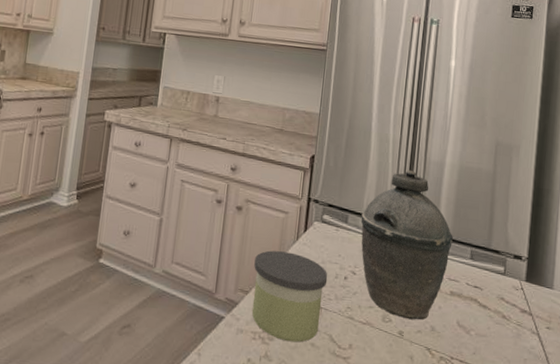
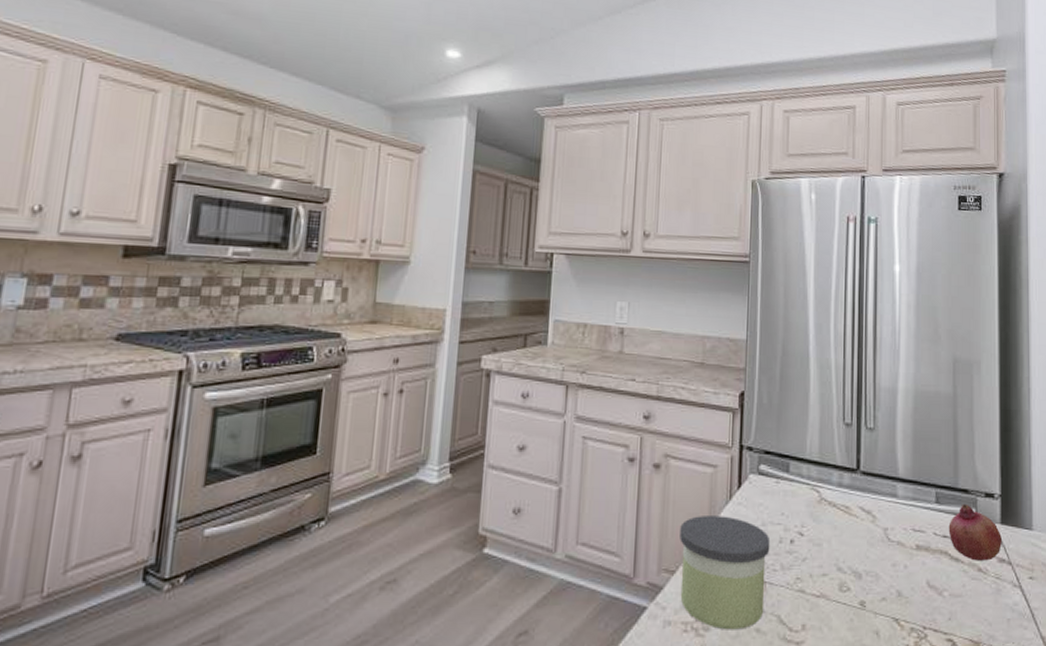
kettle: present [361,169,453,320] -> none [804,400,914,586]
fruit: none [479,262,526,310] -> present [948,503,1003,561]

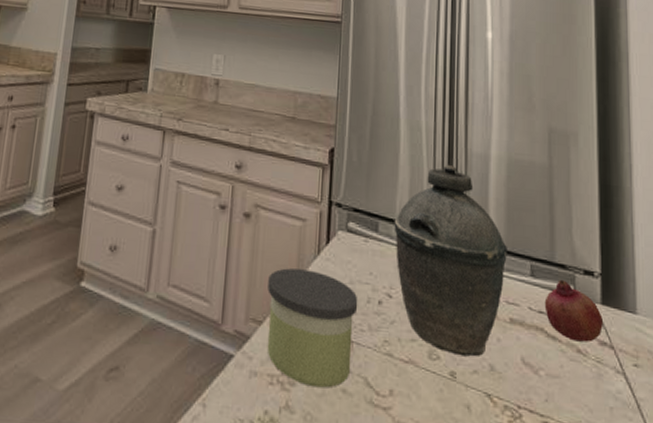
kettle: none [804,400,914,586] -> present [394,164,507,357]

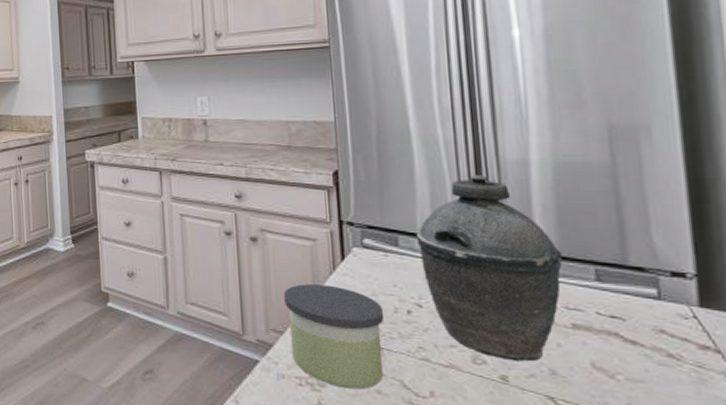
fruit: present [544,279,604,343] -> none [617,283,705,347]

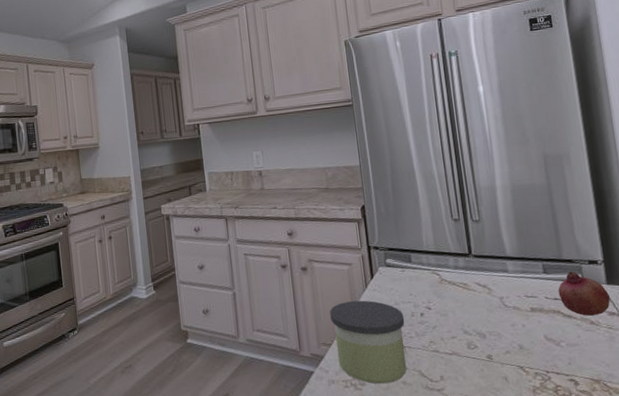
kettle: present [416,174,563,361] -> none [423,199,522,343]
fruit: none [617,283,705,347] -> present [558,271,611,316]

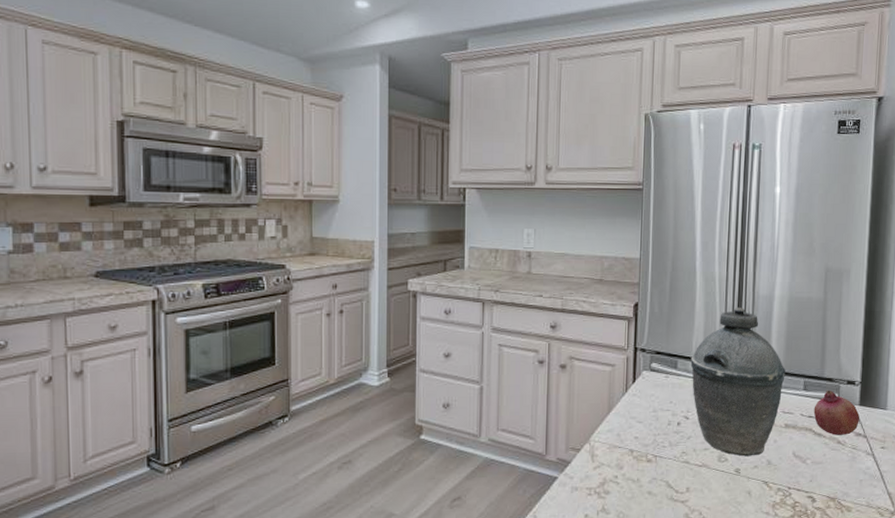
candle: present [330,300,407,384] -> none [584,405,661,493]
kettle: none [423,199,522,343] -> present [690,306,785,457]

